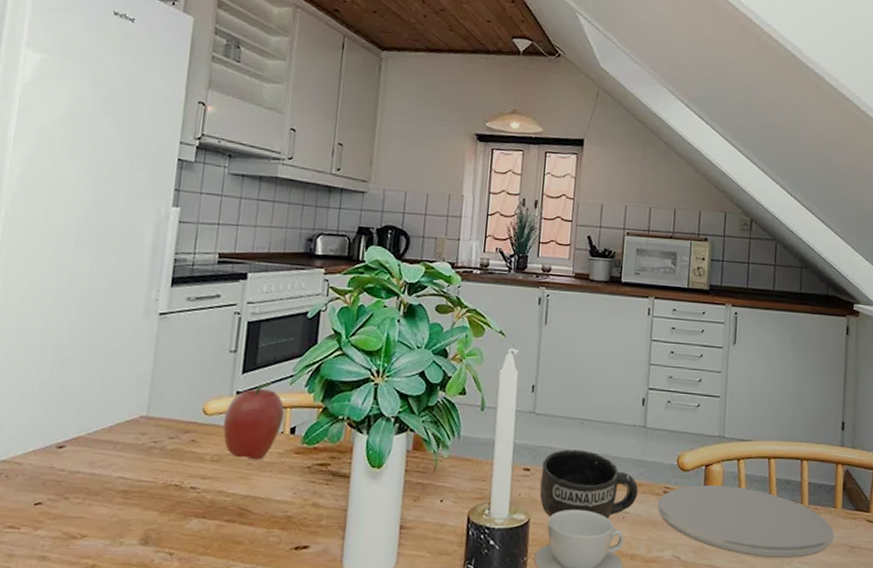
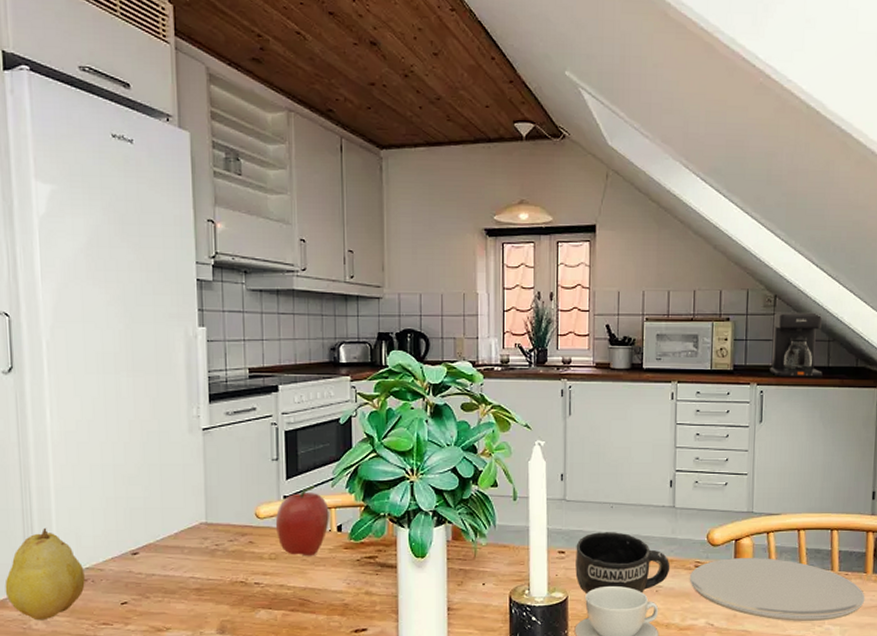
coffee maker: none [744,236,795,304] -> present [769,312,823,378]

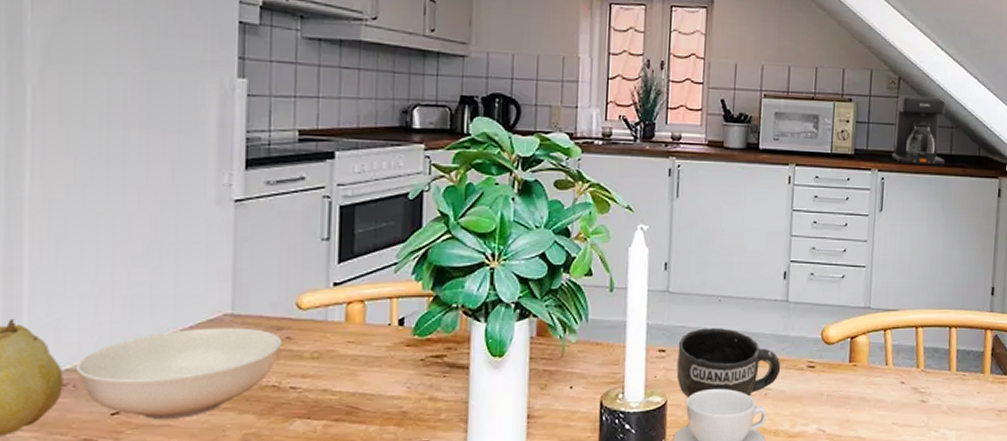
bowl: none [93,534,246,609] -> present [75,327,282,420]
fruit: present [275,485,329,557] -> none [321,270,390,355]
plate: present [689,558,865,622] -> none [800,357,982,427]

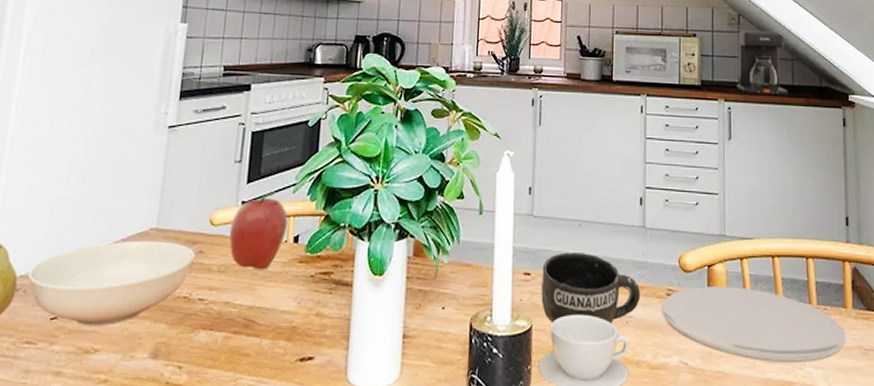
fruit: none [321,270,390,355] -> present [229,190,288,270]
plate: none [800,357,982,427] -> present [660,286,847,364]

